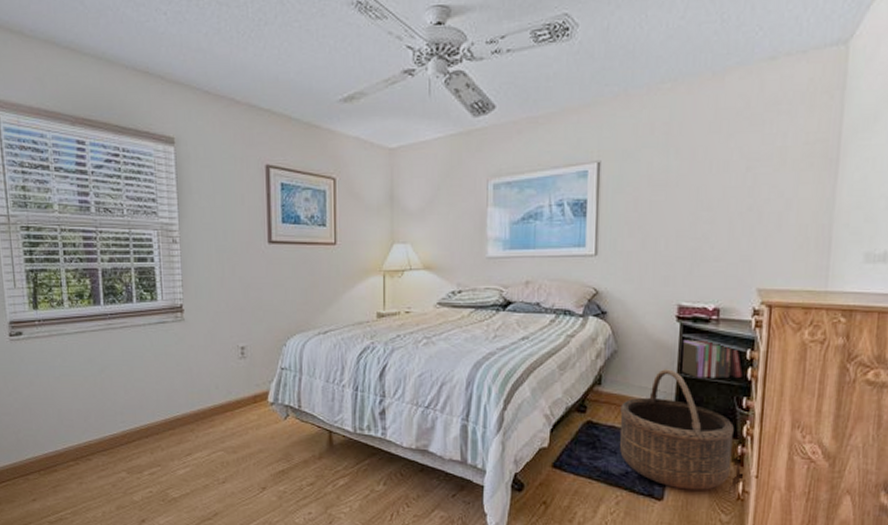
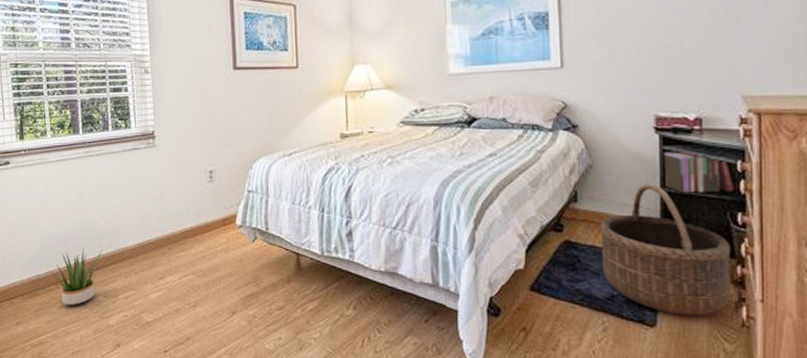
potted plant: none [65,423,126,482] -> present [47,247,103,306]

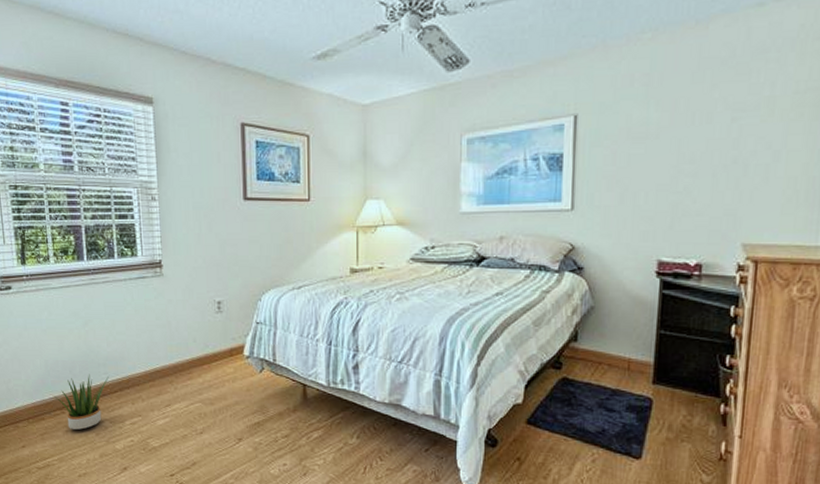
basket: present [600,184,731,316] -> none [595,326,716,450]
books: present [665,150,734,193] -> none [662,294,726,336]

